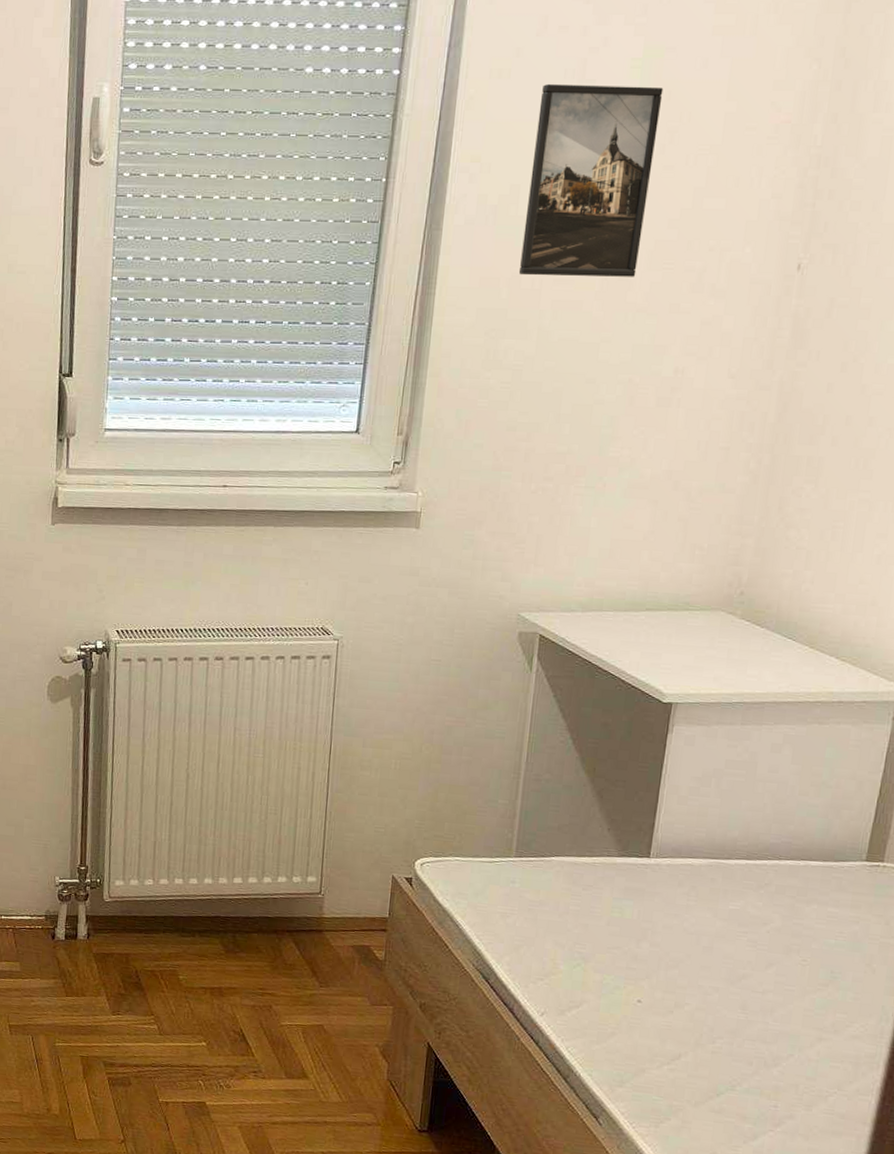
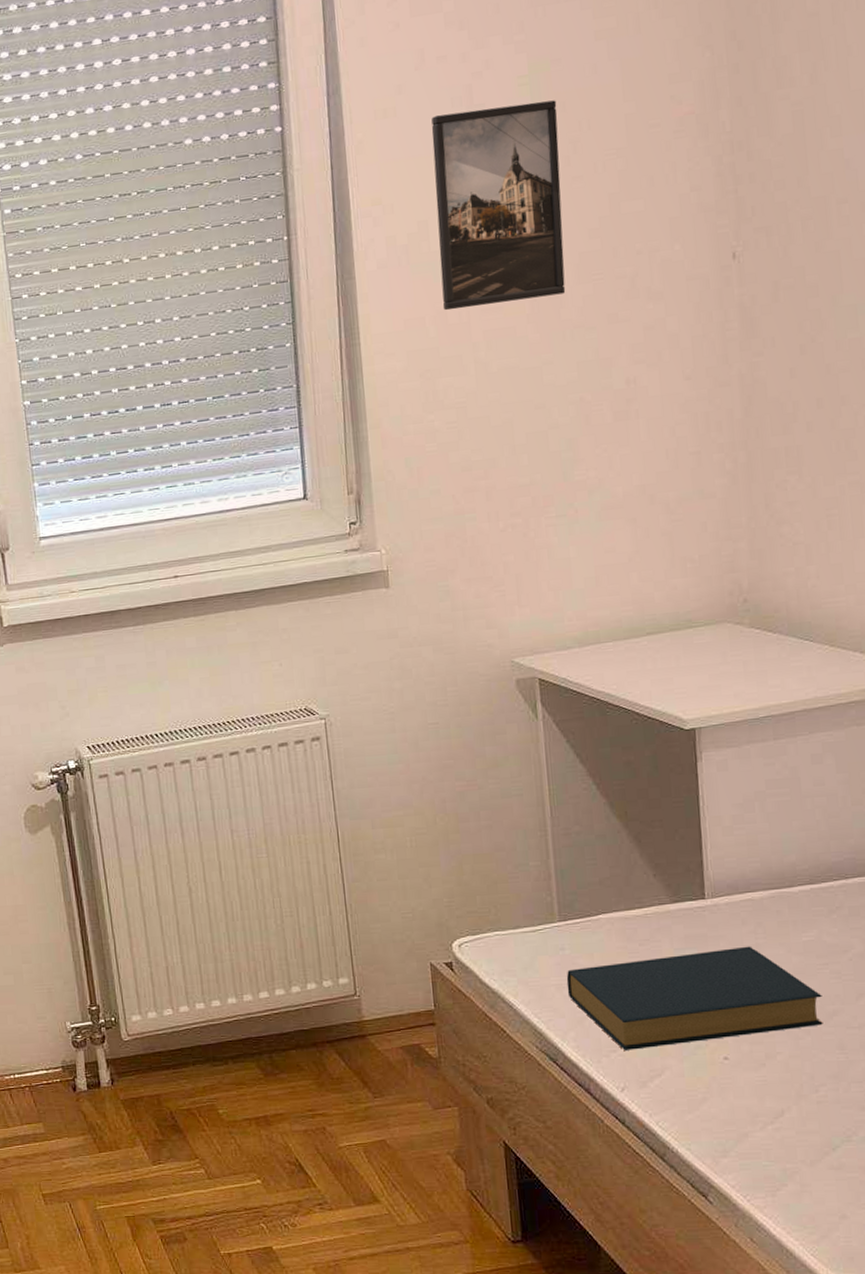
hardback book: none [510,901,736,986] -> present [566,946,823,1050]

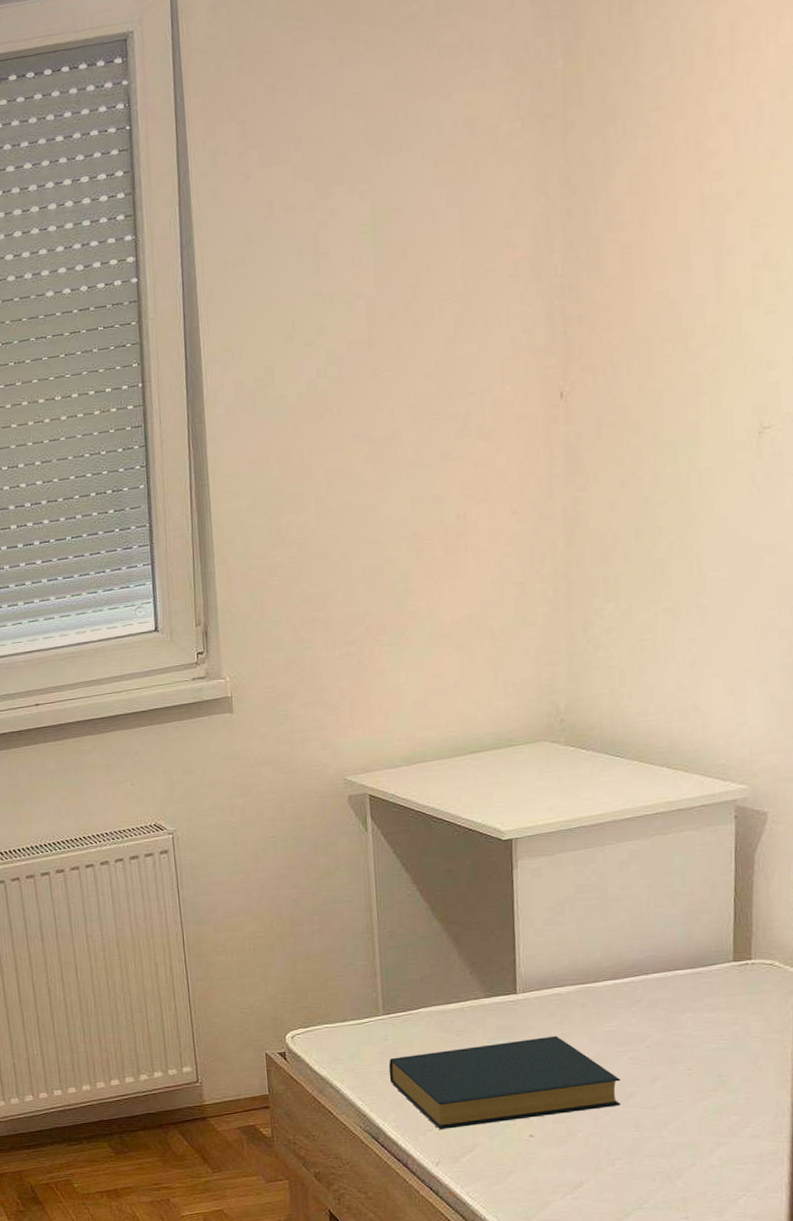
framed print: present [431,100,566,311] -> none [278,247,402,452]

